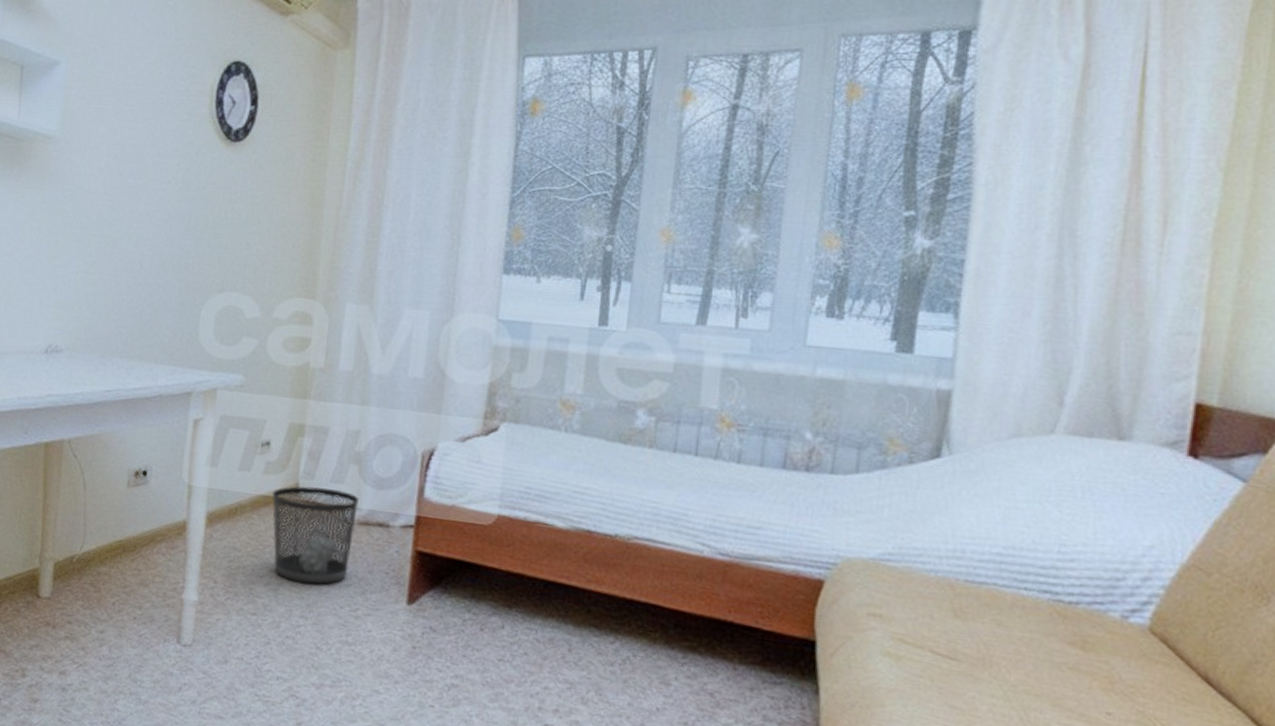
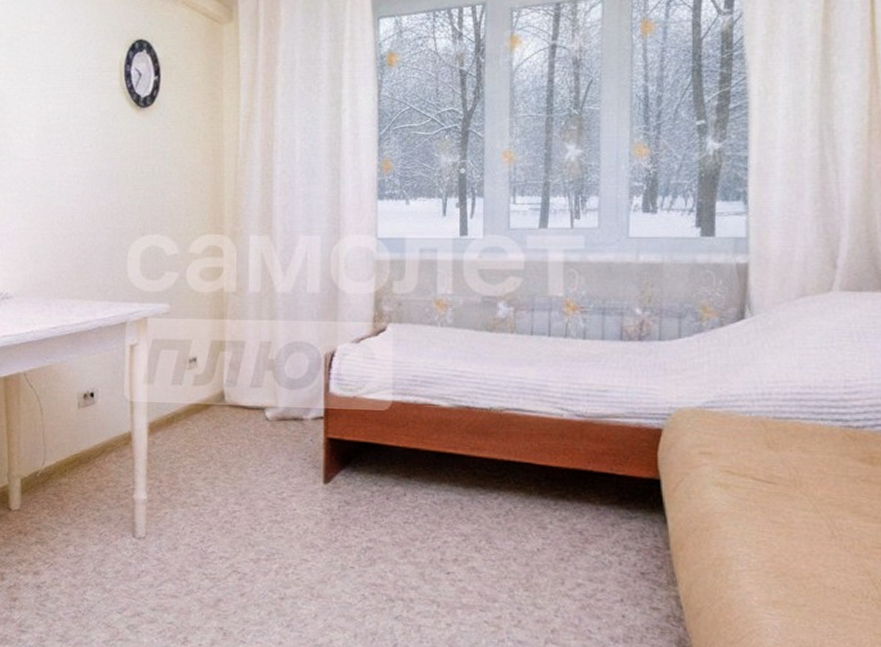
waste bin: present [272,486,359,584] -> none [202,393,275,476]

